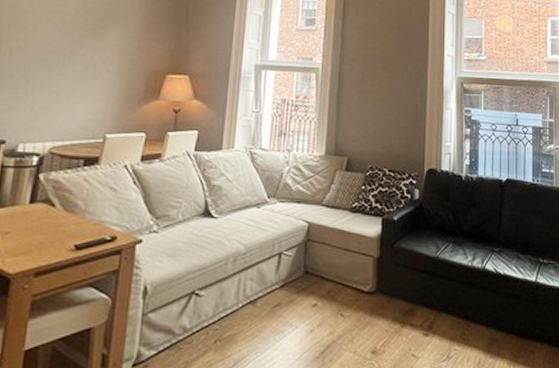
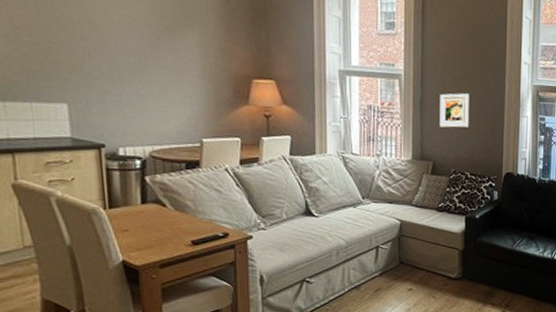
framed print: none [357,85,389,121] -> present [440,93,469,128]

